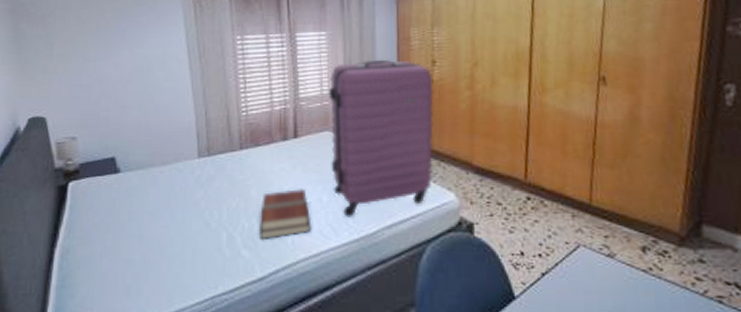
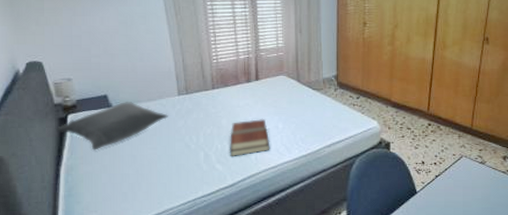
pillow: none [54,166,185,228] -> present [56,102,168,151]
suitcase: present [327,59,434,217] -> none [282,20,364,140]

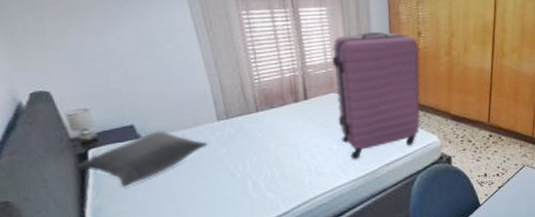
books: present [229,118,270,156] -> none [279,140,325,183]
suitcase: none [282,20,364,140] -> present [331,31,421,160]

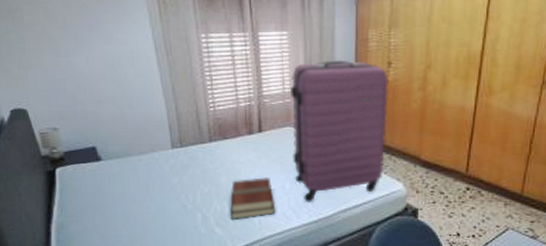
pillow: present [75,131,208,188] -> none [45,155,162,208]
books: none [279,140,325,183] -> present [229,176,276,220]

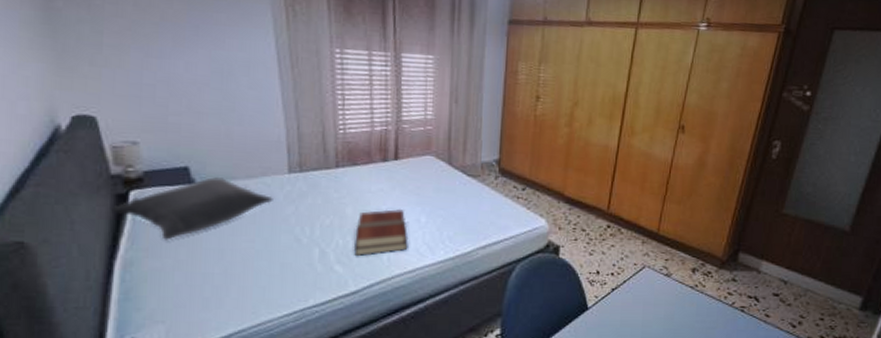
pillow: none [45,155,162,208] -> present [111,177,273,240]
suitcase: present [289,60,389,202] -> none [431,89,536,238]

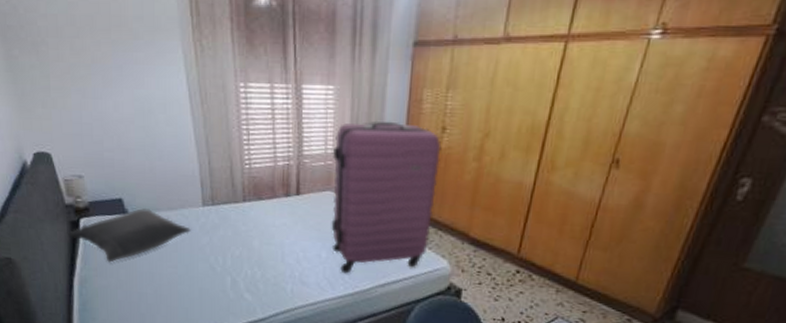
books: present [353,208,409,256] -> none [260,243,310,287]
suitcase: none [431,89,536,238] -> present [331,120,442,274]

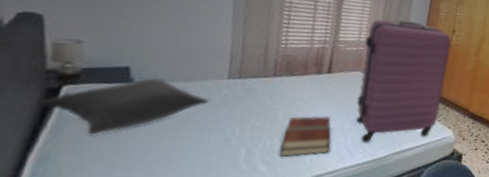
books: none [260,243,310,287] -> present [279,115,332,157]

